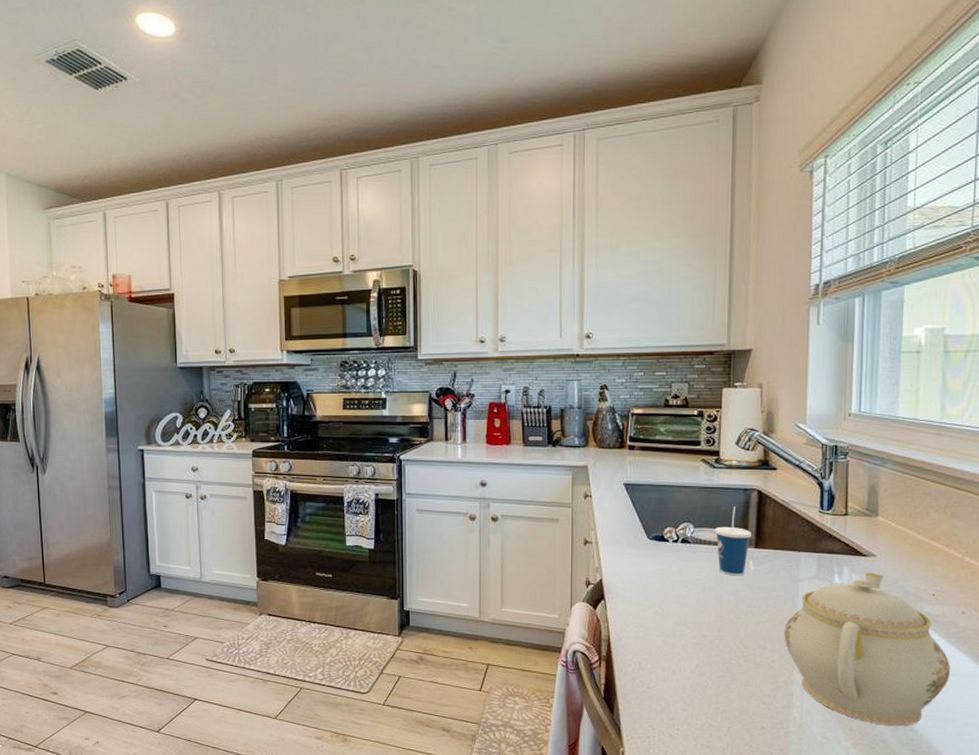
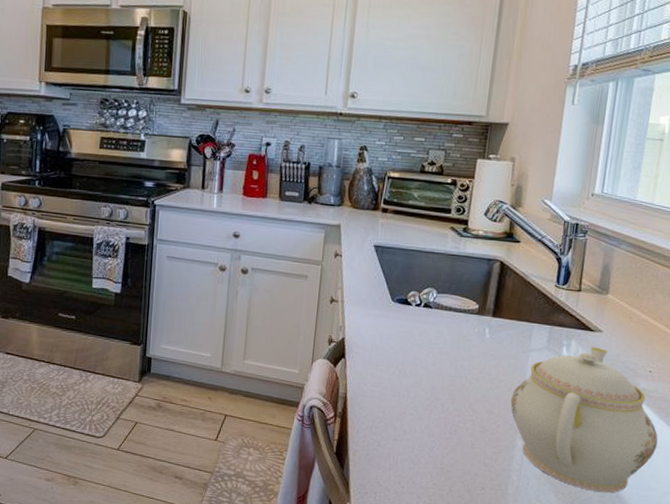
cup: present [714,507,753,576] -> none [456,275,491,343]

